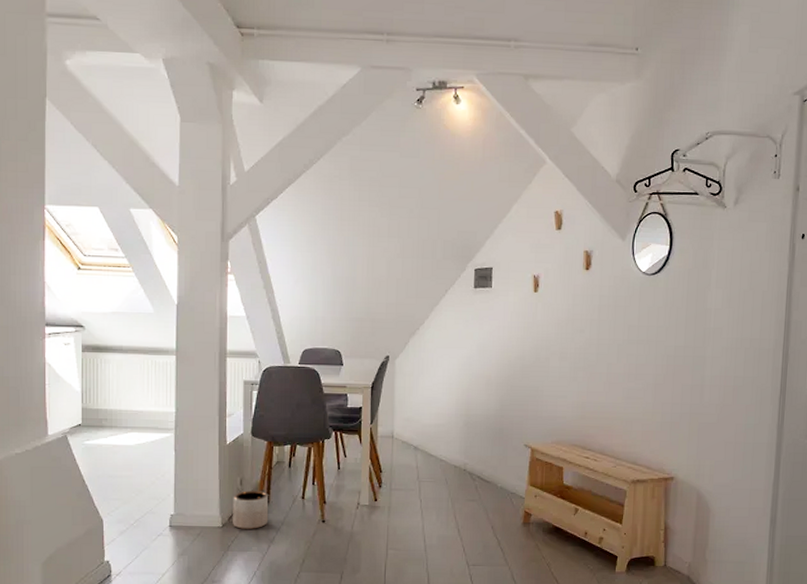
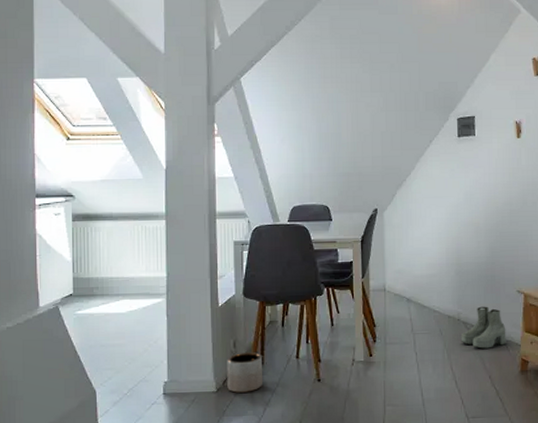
boots: none [465,458,511,500] -> present [460,306,506,349]

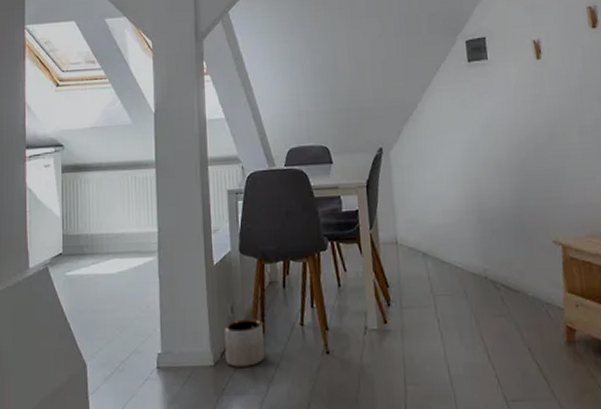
boots: present [460,306,506,349] -> none [490,261,546,314]

